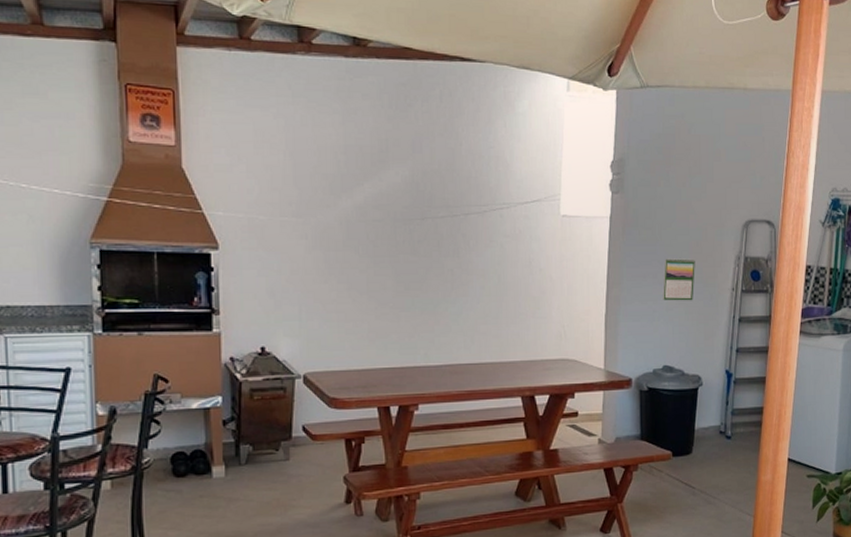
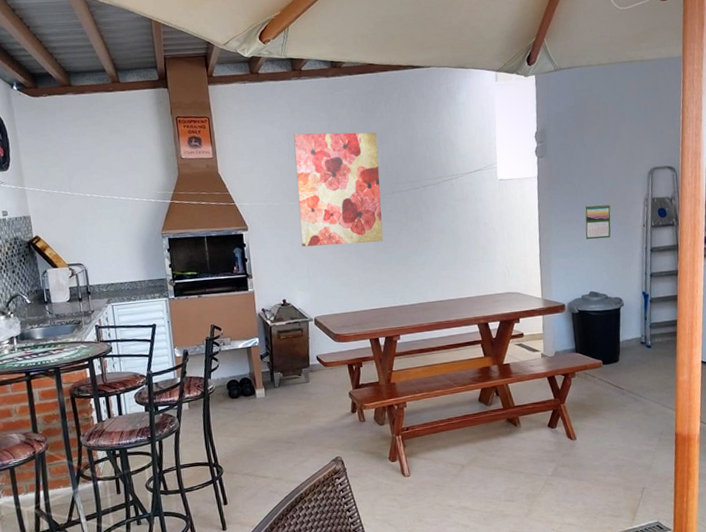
wall art: none [293,126,408,281] -> present [294,132,383,247]

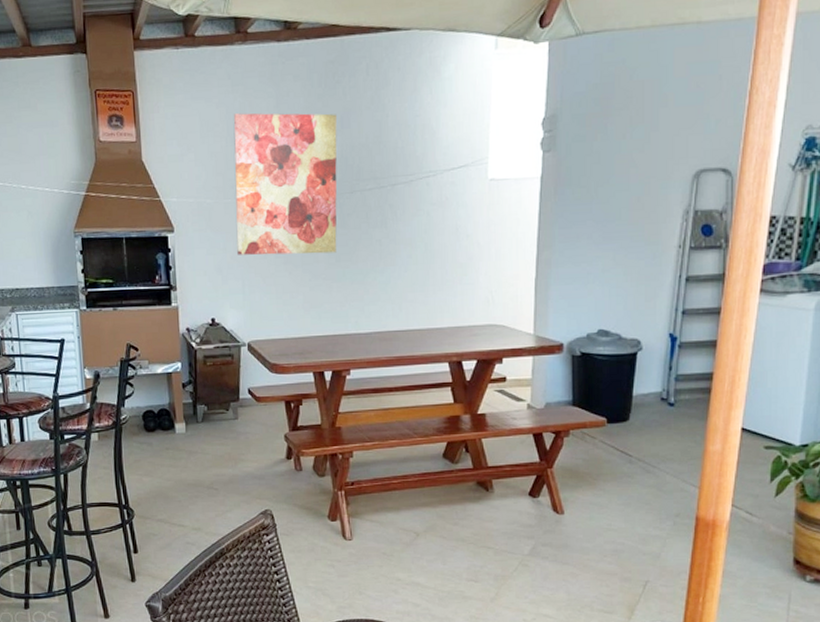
calendar: present [584,203,611,240] -> none [598,215,636,262]

